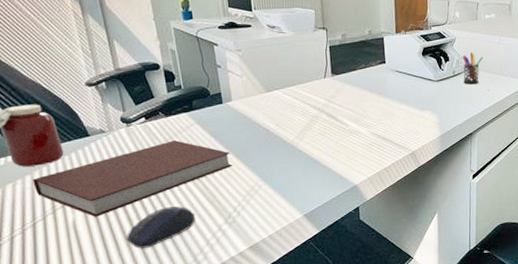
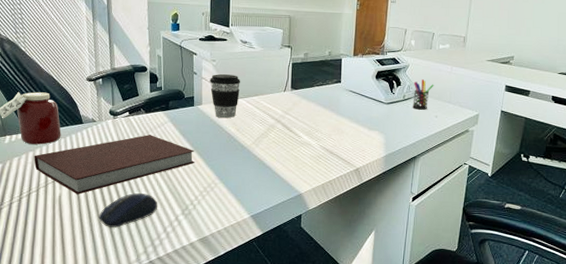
coffee cup: none [237,64,274,114] -> present [210,74,240,119]

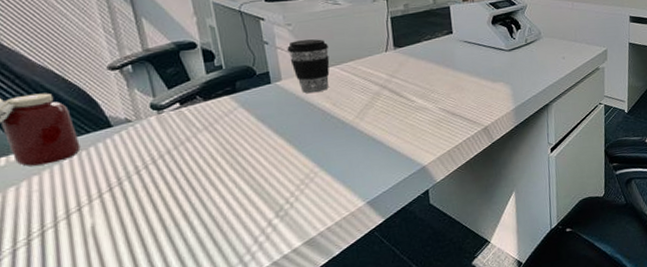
notebook: present [34,135,195,194] -> none [41,126,283,220]
computer mouse: present [98,193,157,228] -> none [157,201,240,253]
pen holder: present [412,79,434,110] -> none [534,19,557,53]

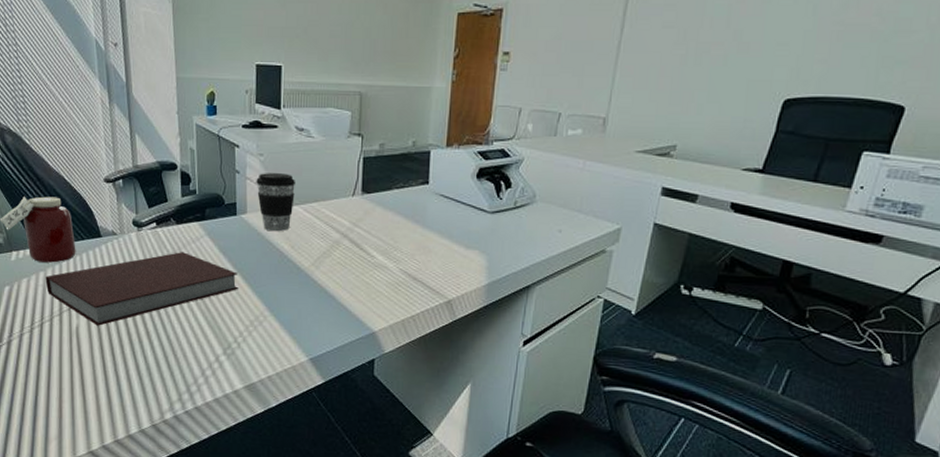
notebook: none [41,126,283,220] -> present [45,252,238,326]

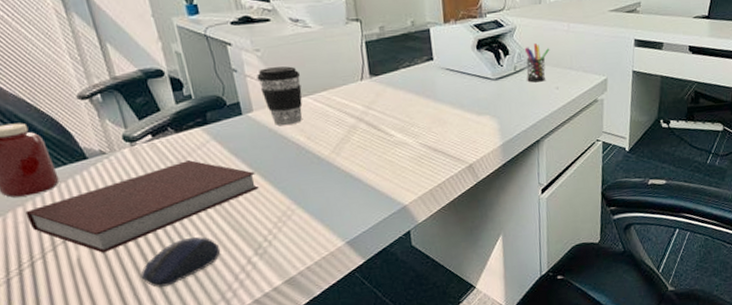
computer mouse: none [123,326,193,368] -> present [140,237,220,287]
pen holder: none [527,179,559,222] -> present [524,44,550,82]

